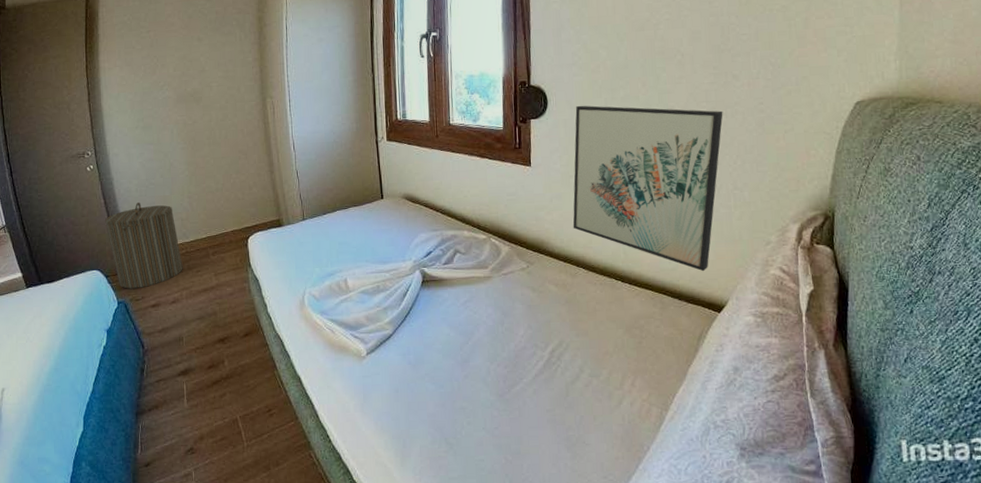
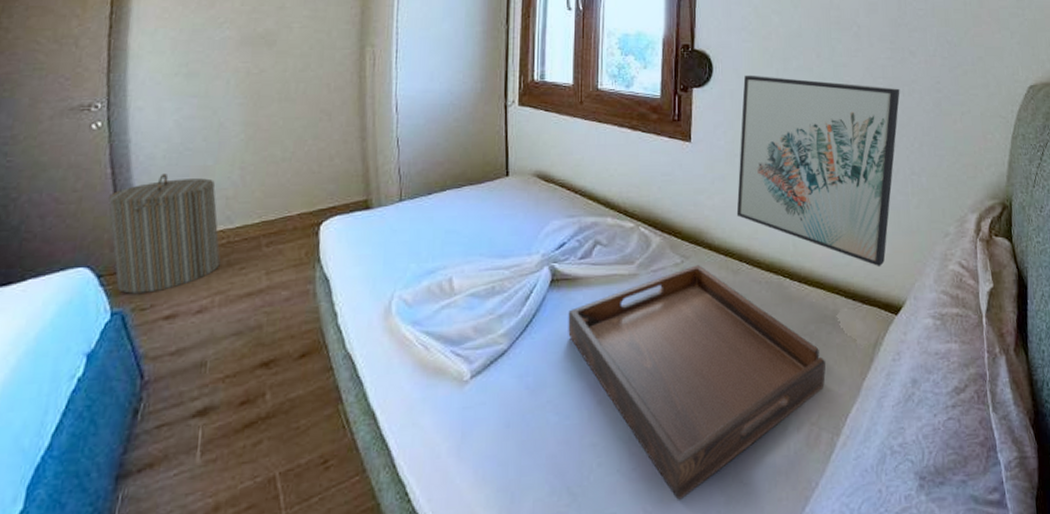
serving tray: none [437,269,655,453] -> present [568,265,826,500]

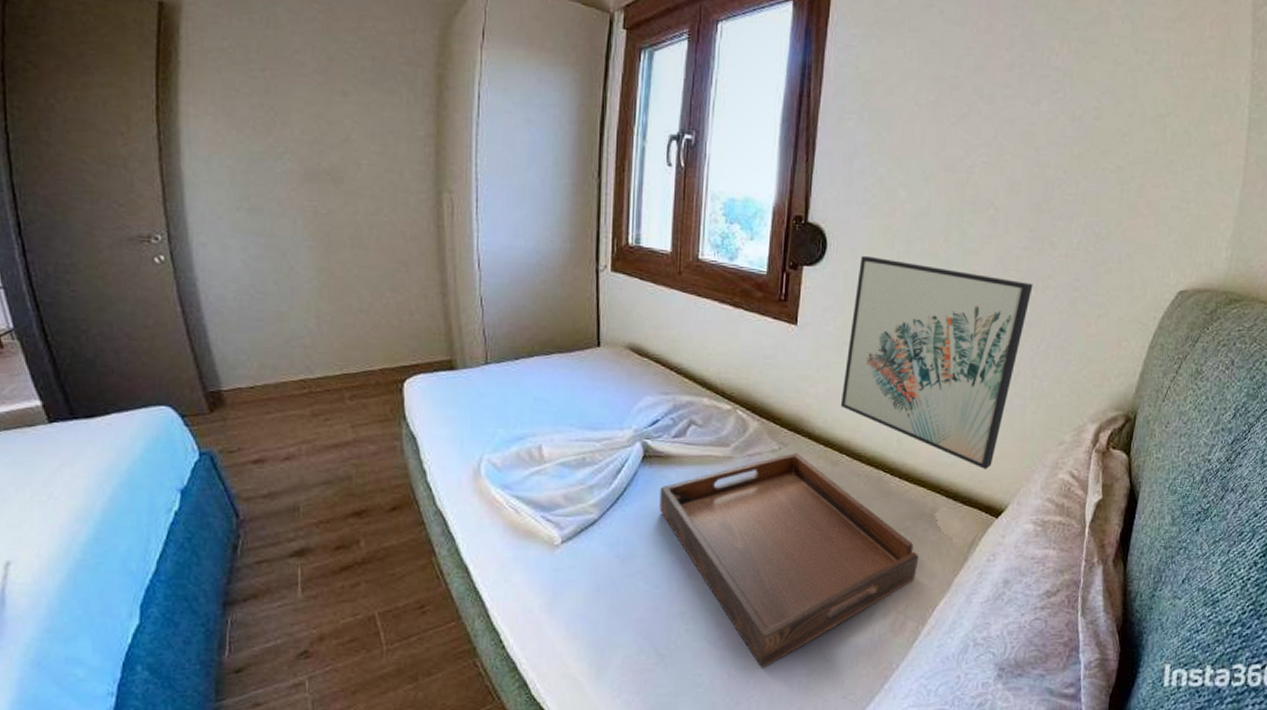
laundry hamper: present [109,173,220,294] -> none [182,316,304,436]

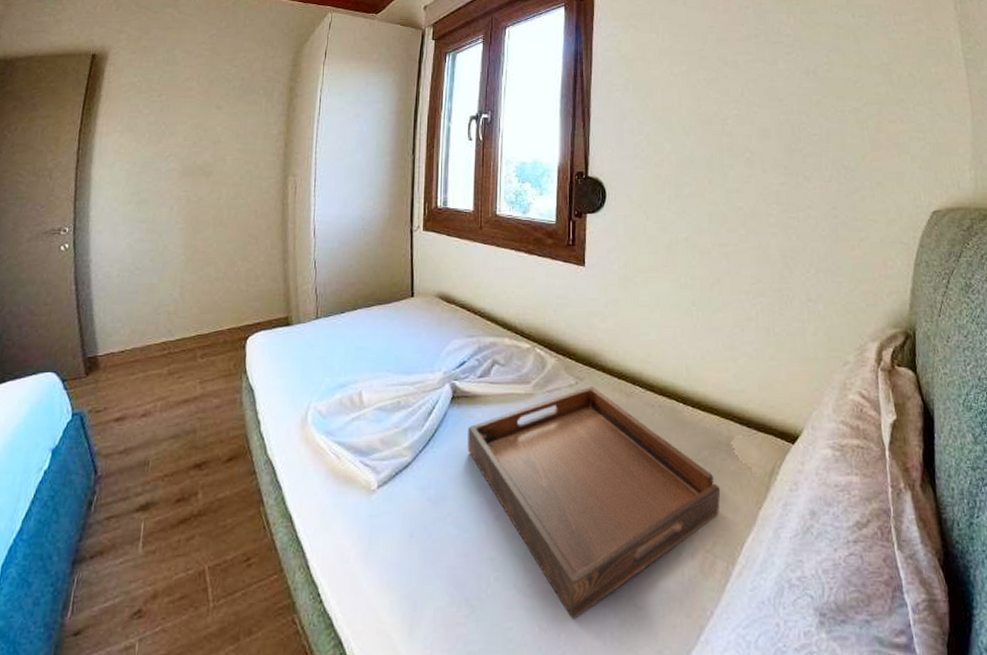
wall art: present [840,255,1033,470] -> none [629,201,795,395]

